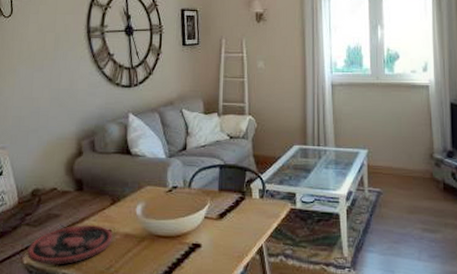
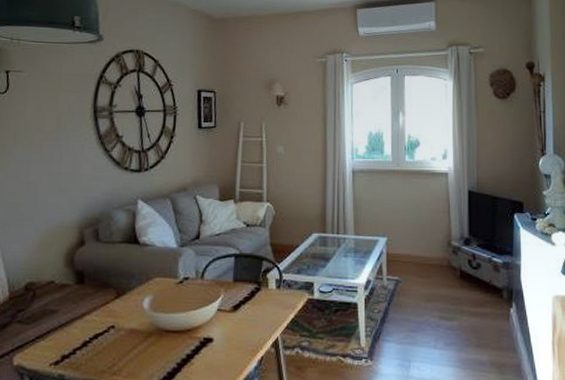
plate: present [27,225,113,265] -> none [18,321,116,366]

